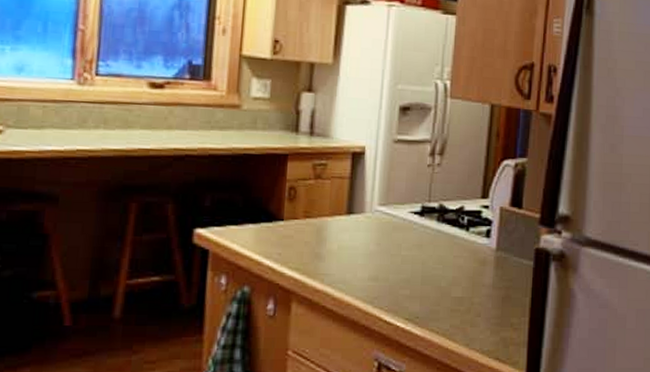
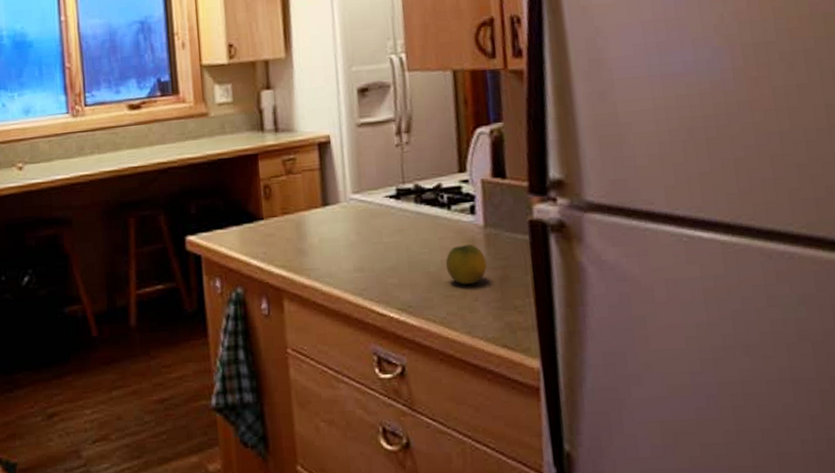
fruit: none [456,265,494,301] -> present [445,244,487,285]

